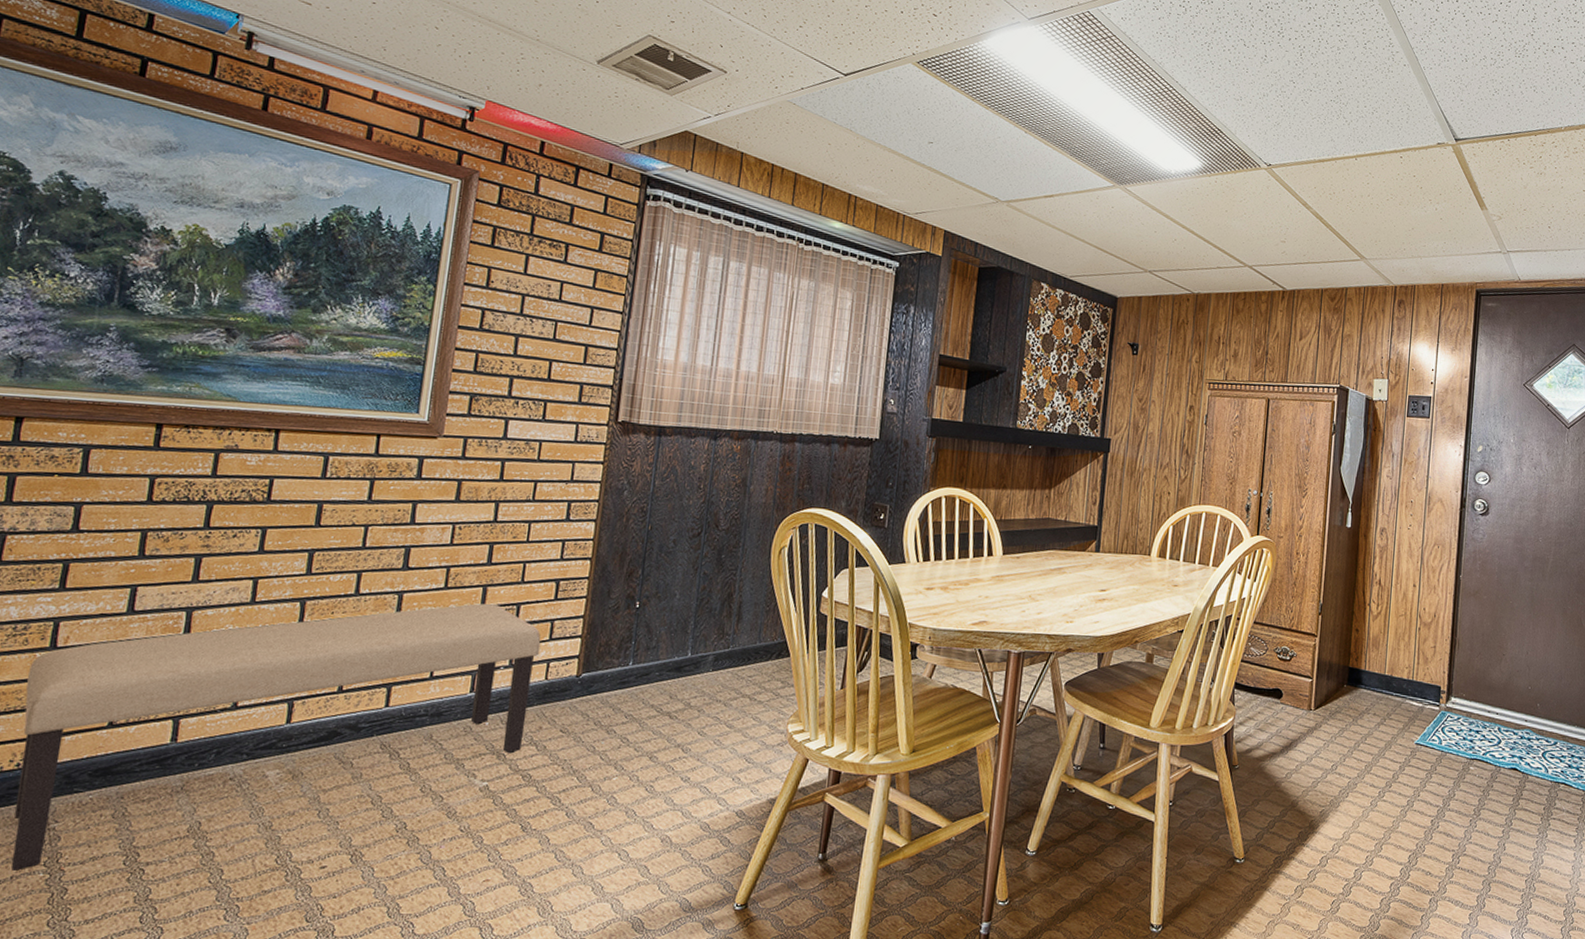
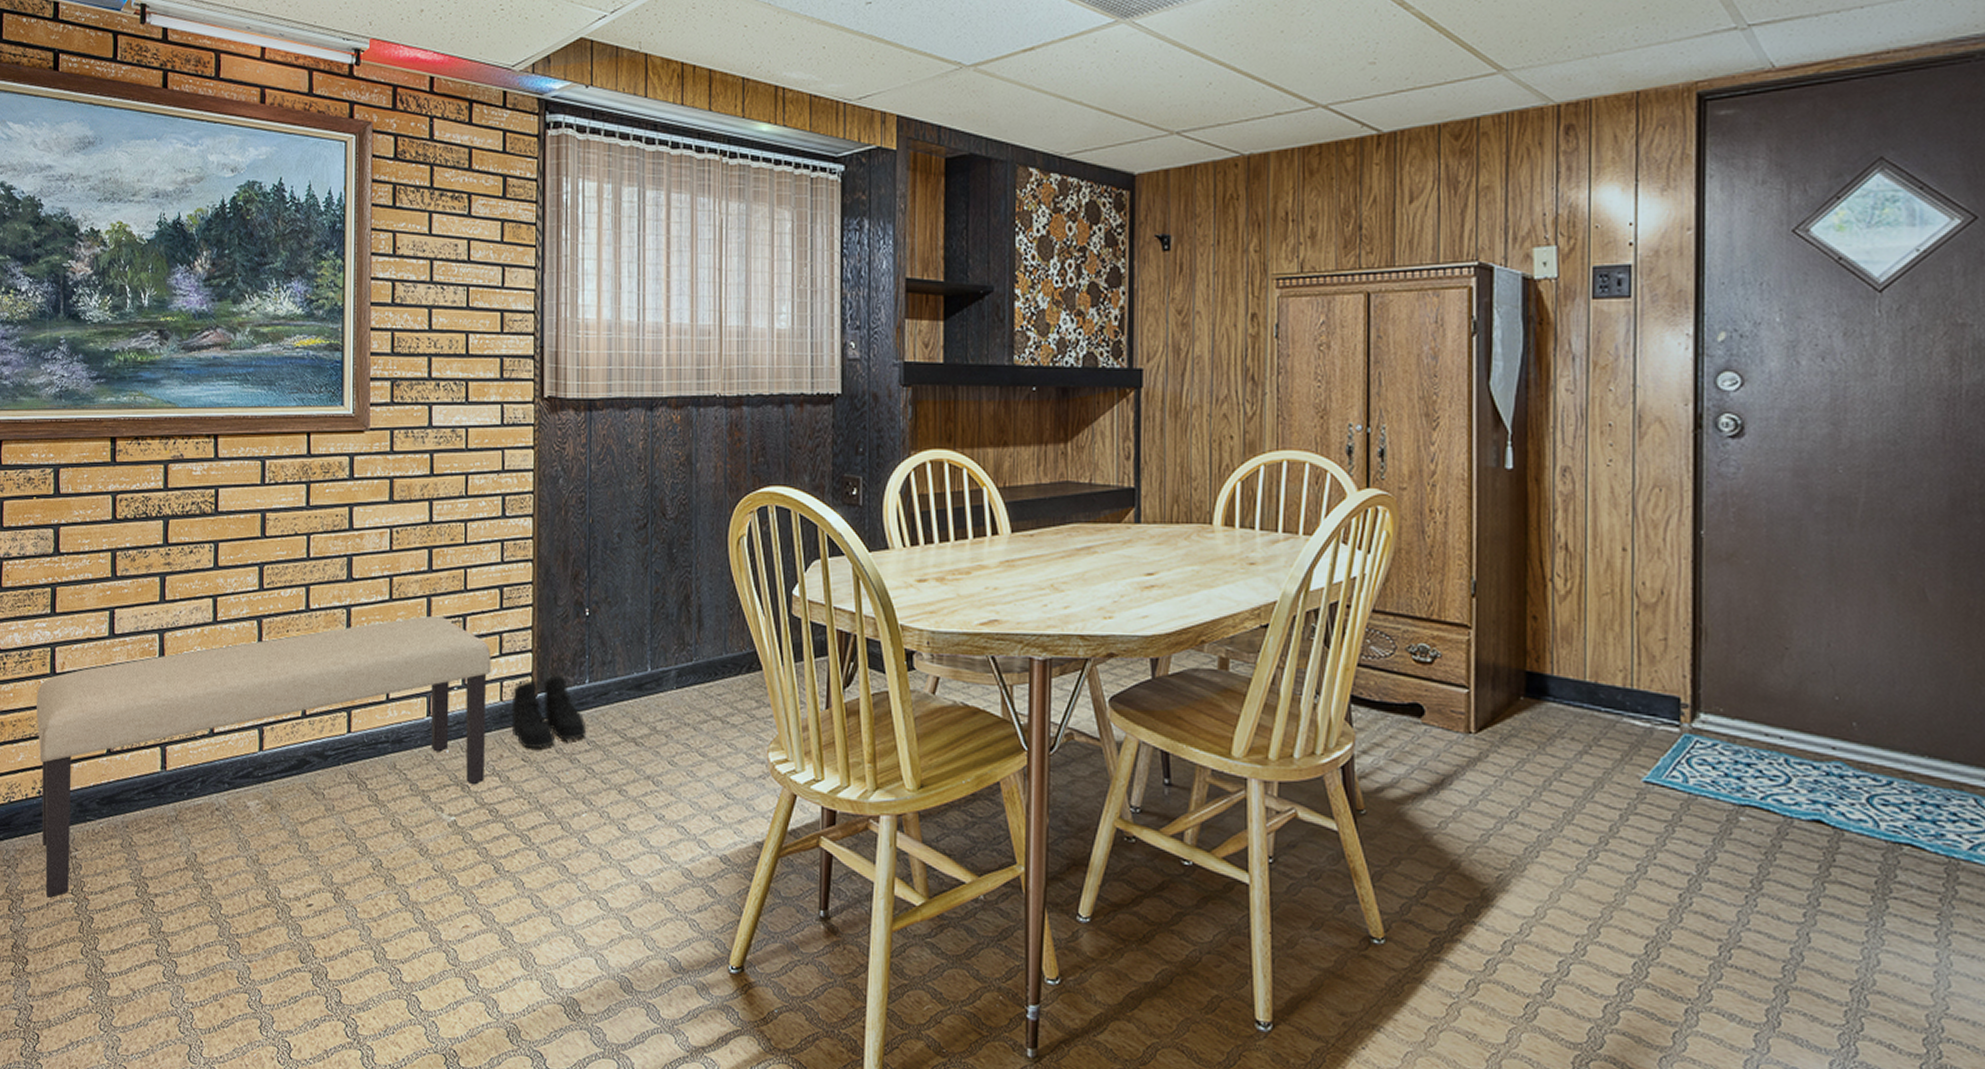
boots: none [553,657,626,722] -> present [511,675,587,749]

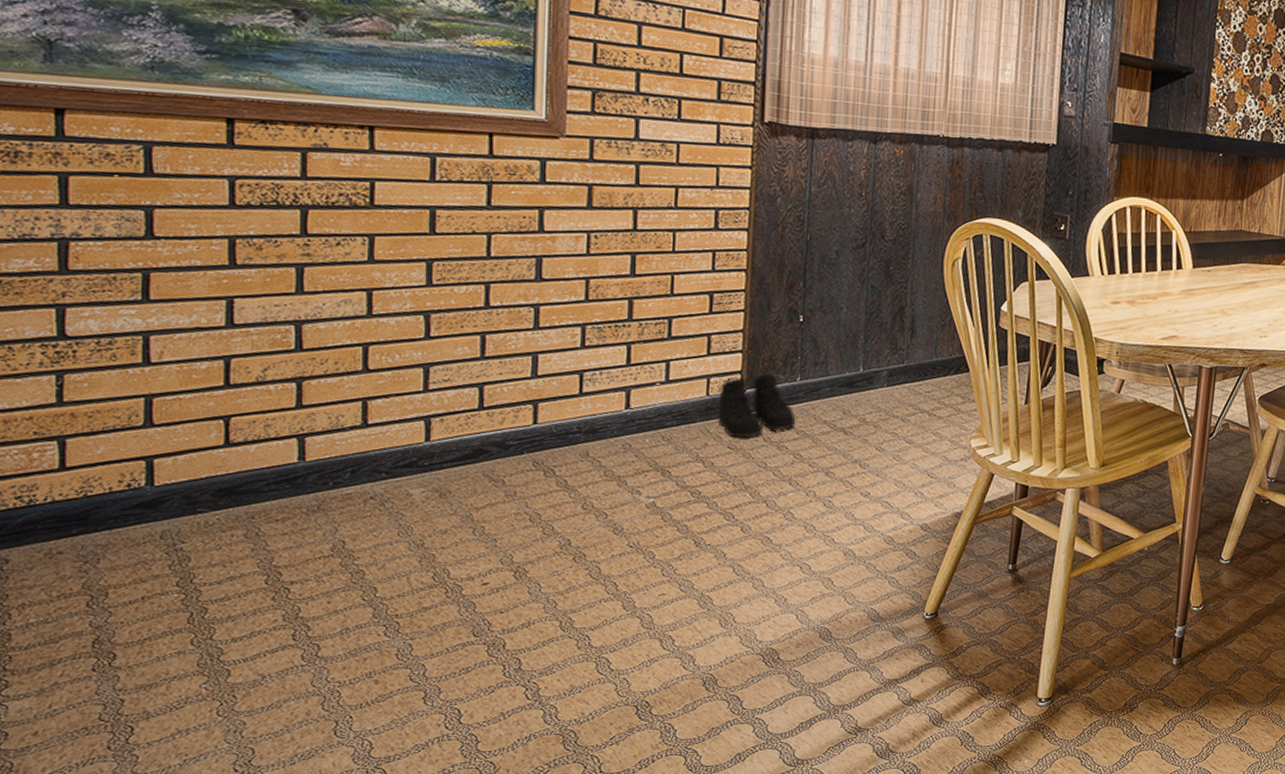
bench: present [37,615,491,898] -> none [123,316,698,591]

